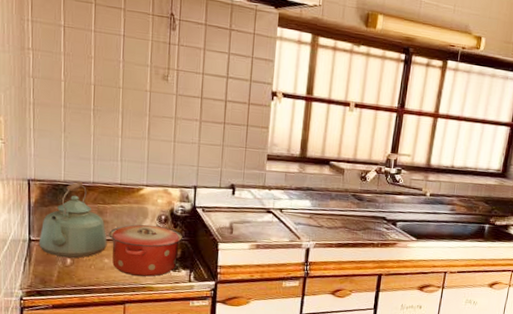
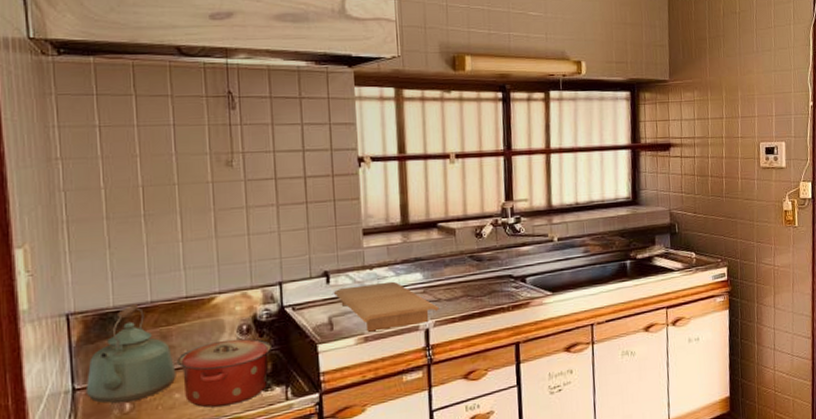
cutting board: none [236,201,321,243] -> present [333,281,440,332]

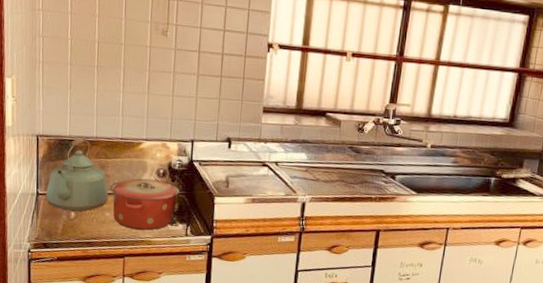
cutting board: present [333,281,440,332] -> none [232,154,317,197]

